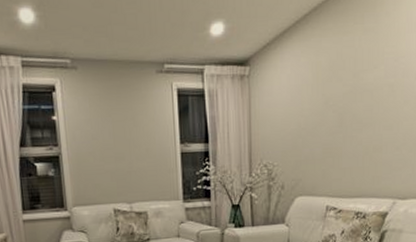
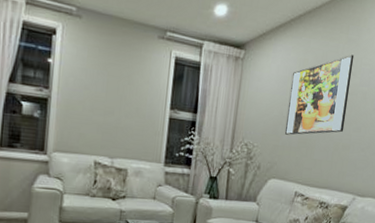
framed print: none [305,45,374,148] -> present [284,54,354,135]

